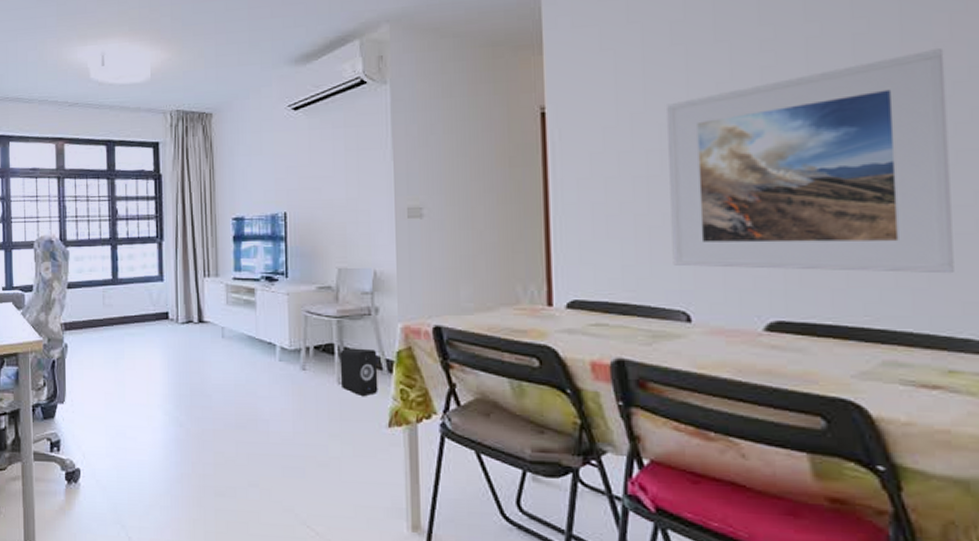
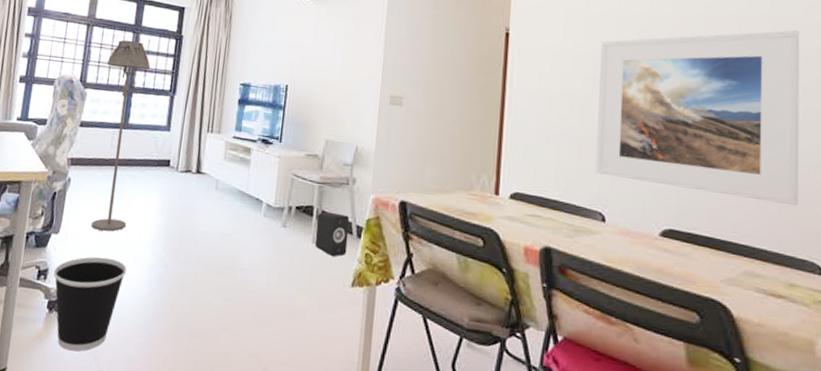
wastebasket: none [66,422,141,521] -> present [53,256,127,352]
floor lamp: none [84,187,132,395] -> present [91,40,150,232]

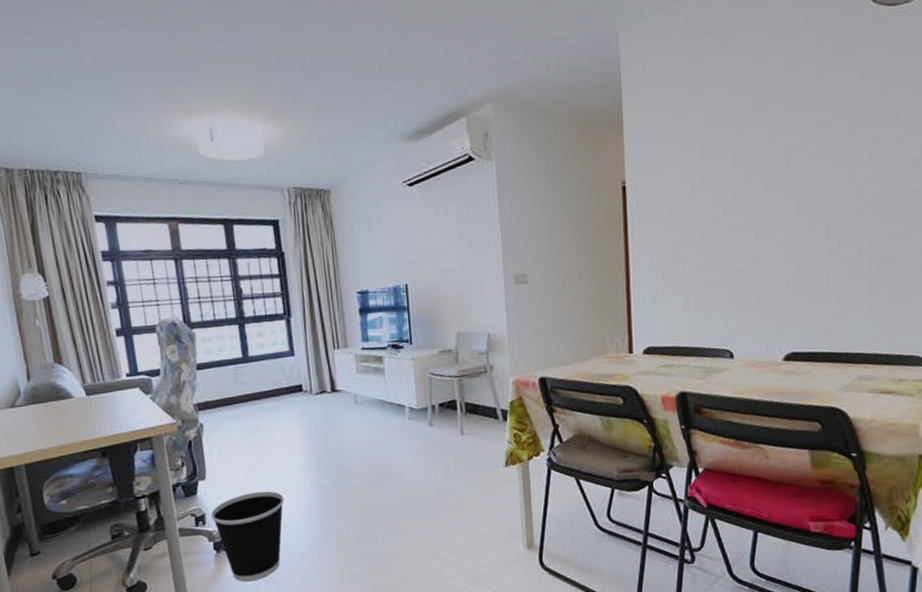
floor lamp: present [91,40,150,232] -> none [207,267,272,468]
speaker: present [314,212,350,257] -> none [461,402,496,444]
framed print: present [595,30,800,206] -> none [717,132,908,314]

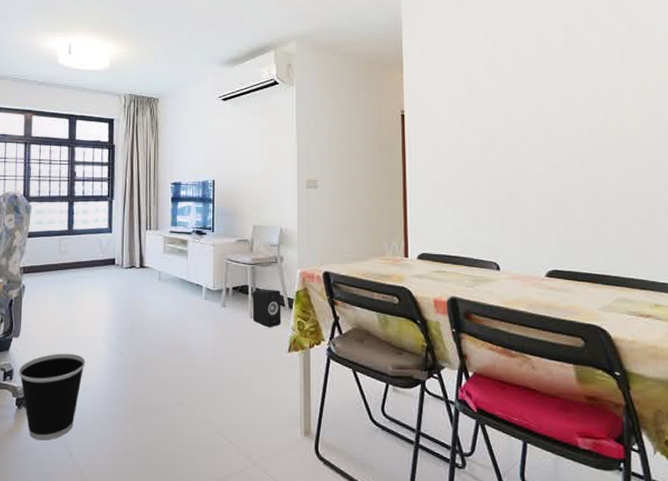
speaker: none [461,402,496,444] -> present [252,289,281,328]

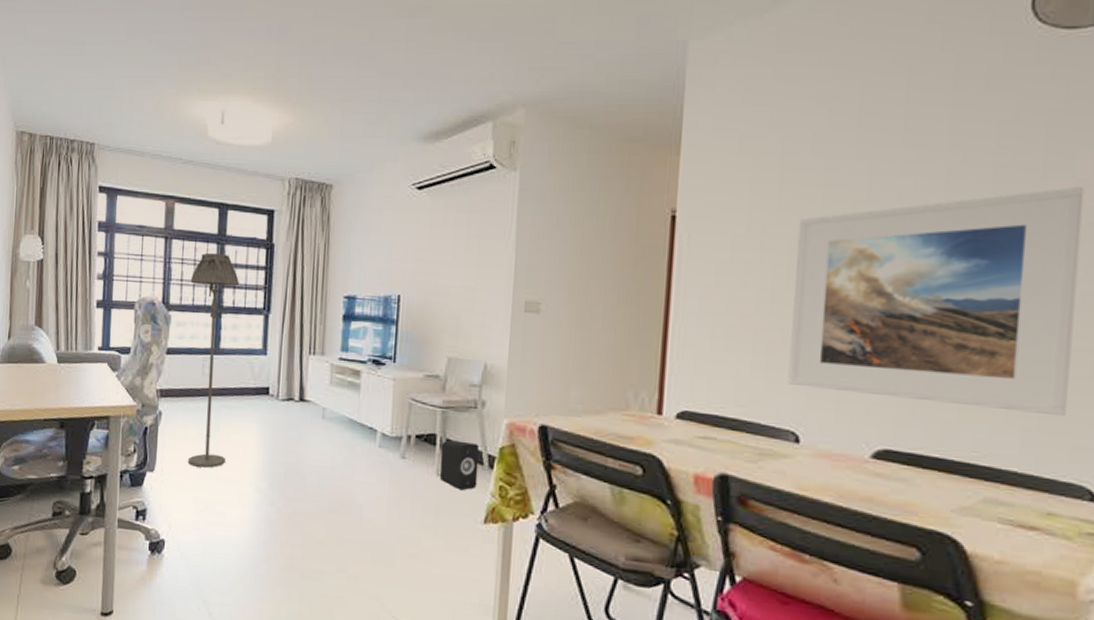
wastebasket: present [18,353,86,440] -> none [152,495,230,595]
floor lamp: none [46,154,87,329] -> present [188,252,239,468]
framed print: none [483,89,656,239] -> present [788,187,1085,417]

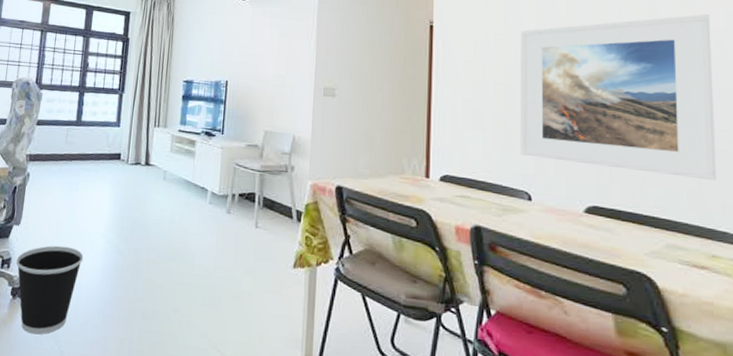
wastebasket: none [152,495,230,595] -> present [16,245,84,335]
floor lamp: present [188,252,239,468] -> none [50,43,100,222]
speaker: present [439,440,480,491] -> none [257,198,290,240]

